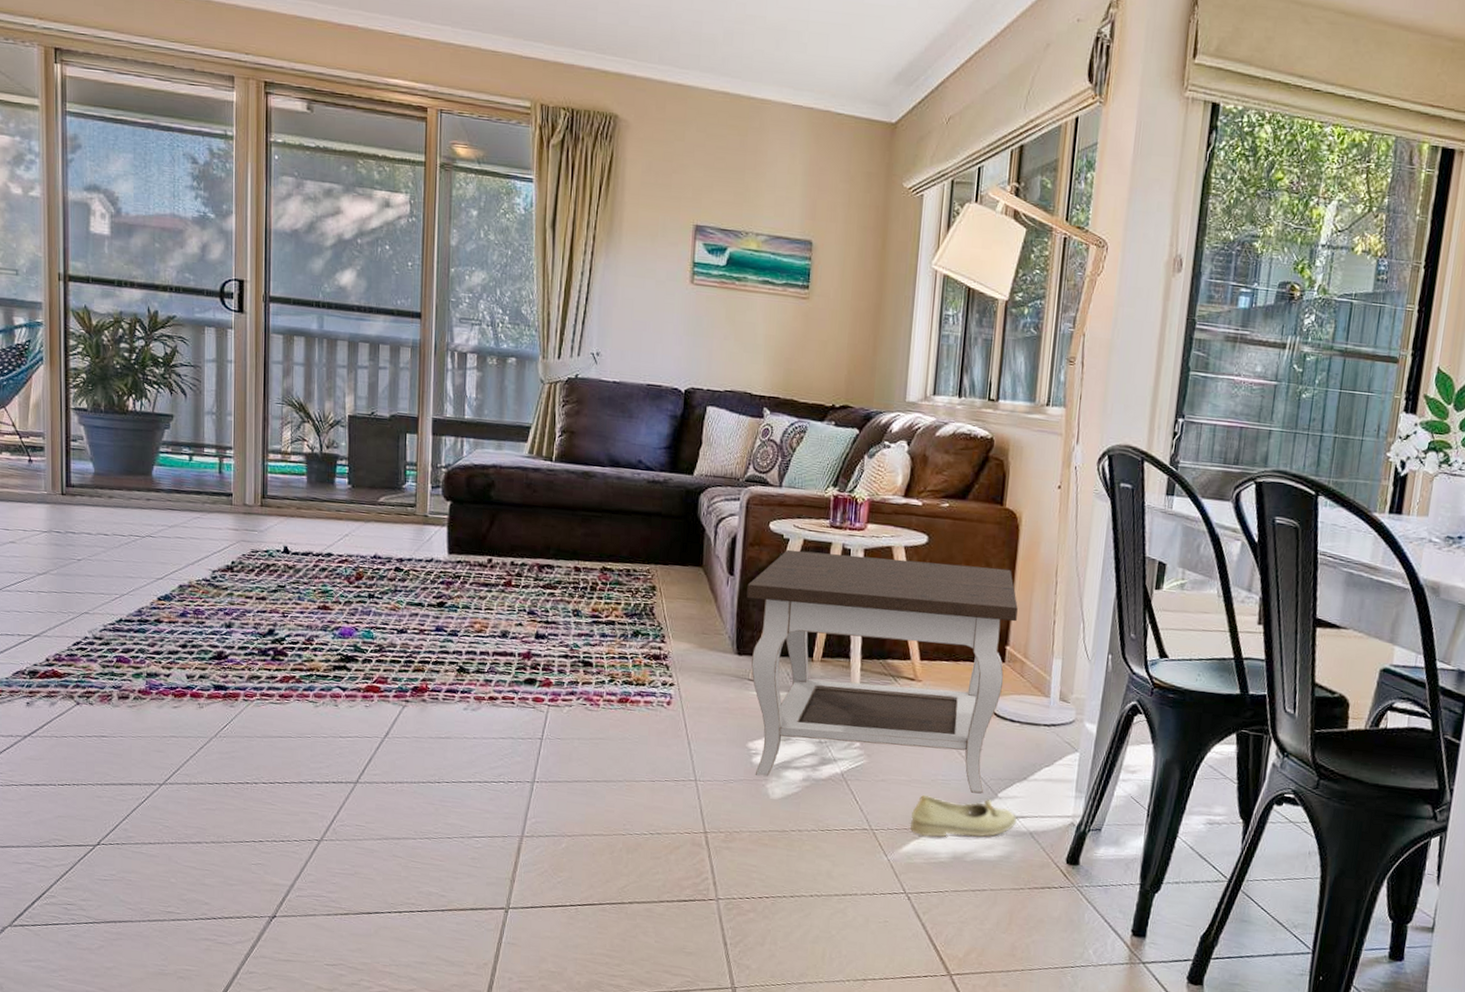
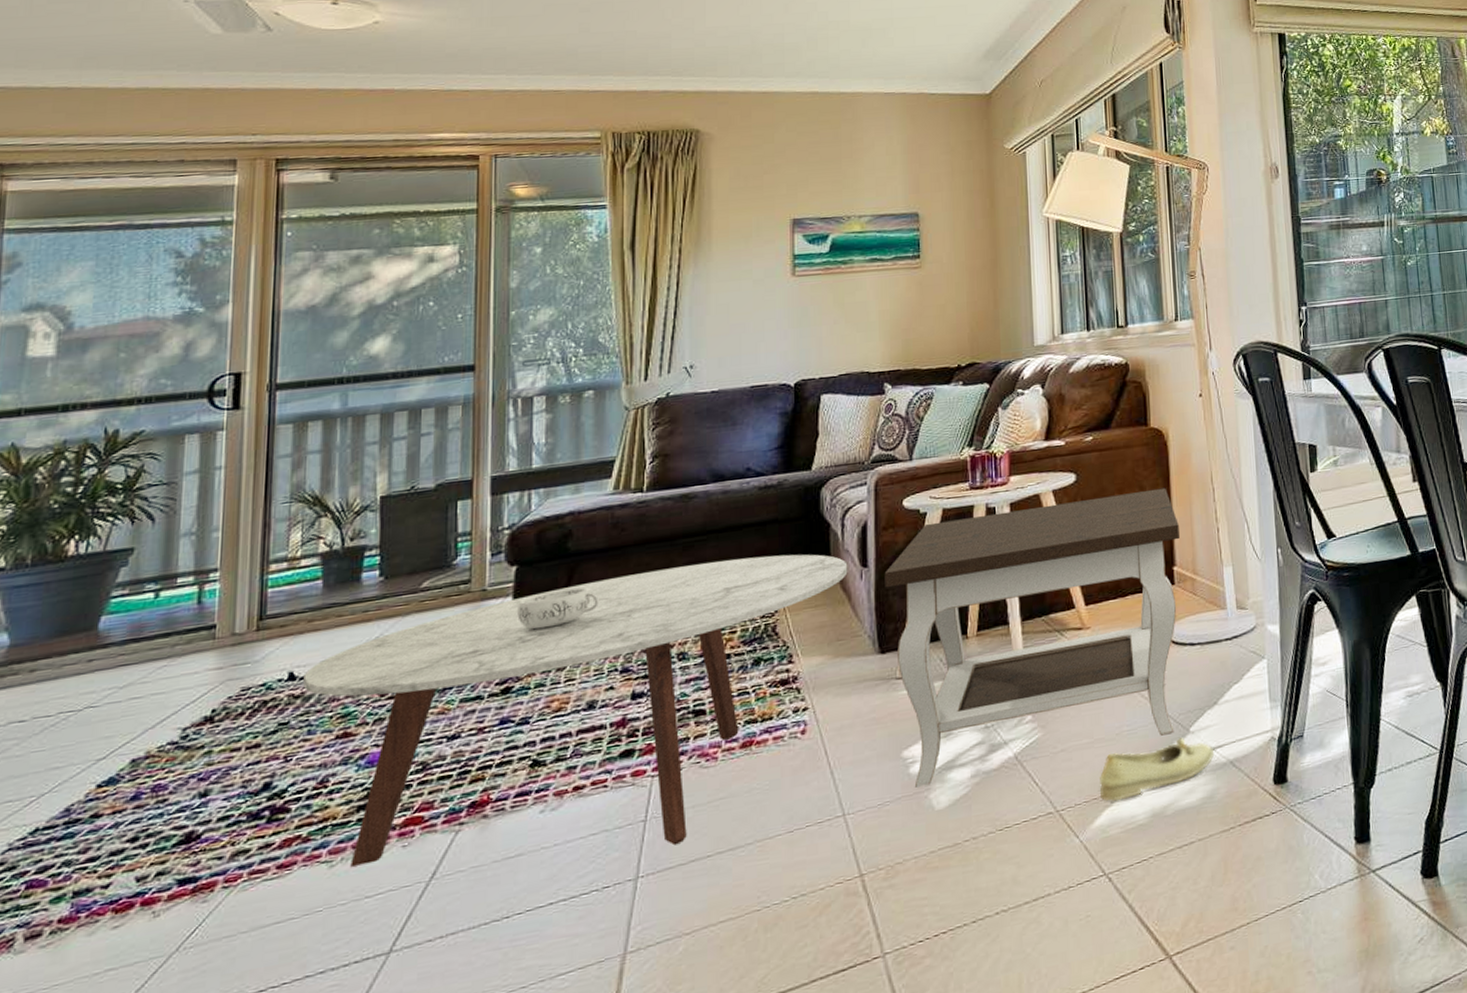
coffee table: none [294,529,717,765] -> present [303,554,848,867]
decorative bowl: none [451,530,514,562] -> present [517,586,600,630]

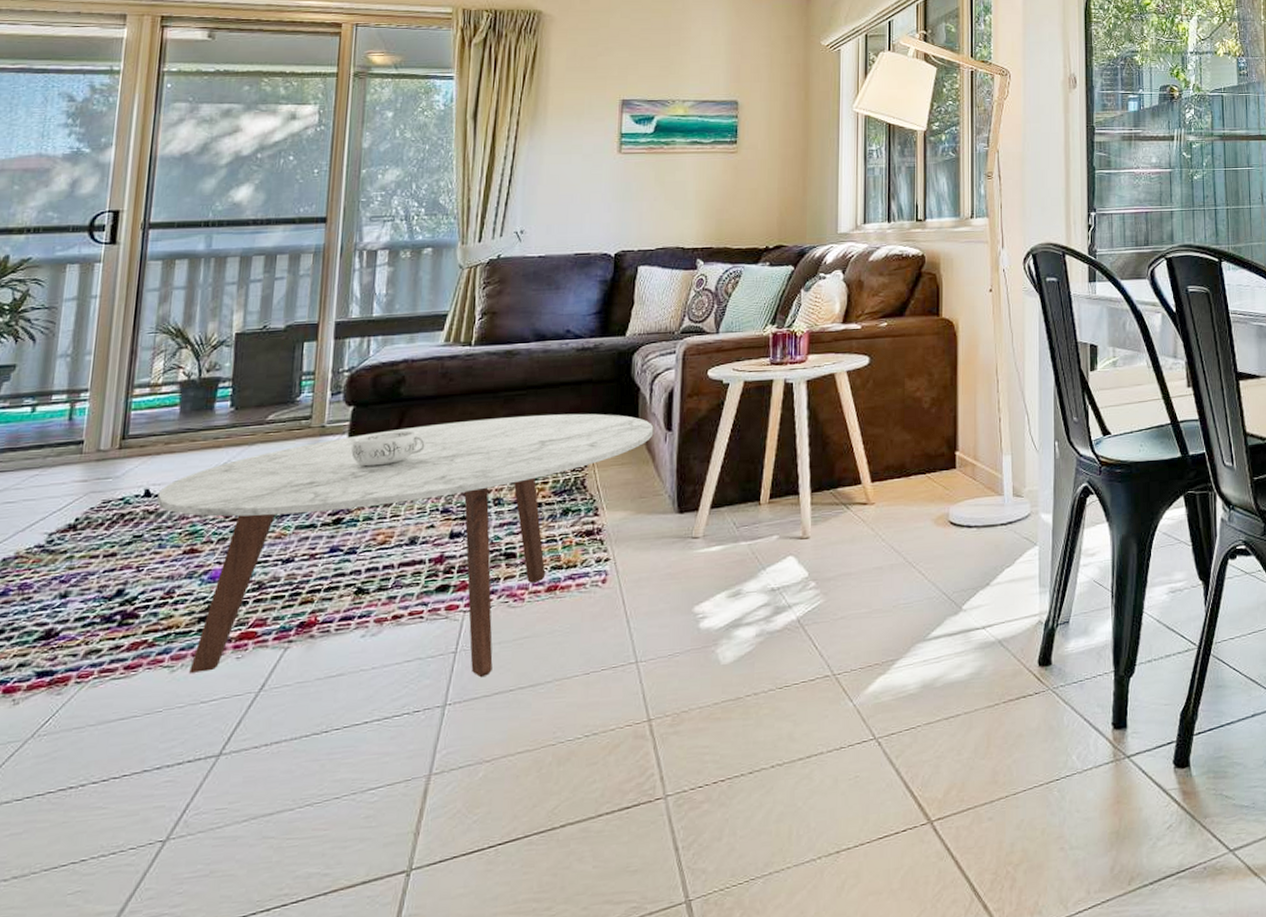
side table: present [884,487,1180,788] -> none [686,376,963,642]
shoe: present [1100,738,1215,802] -> none [875,615,985,670]

